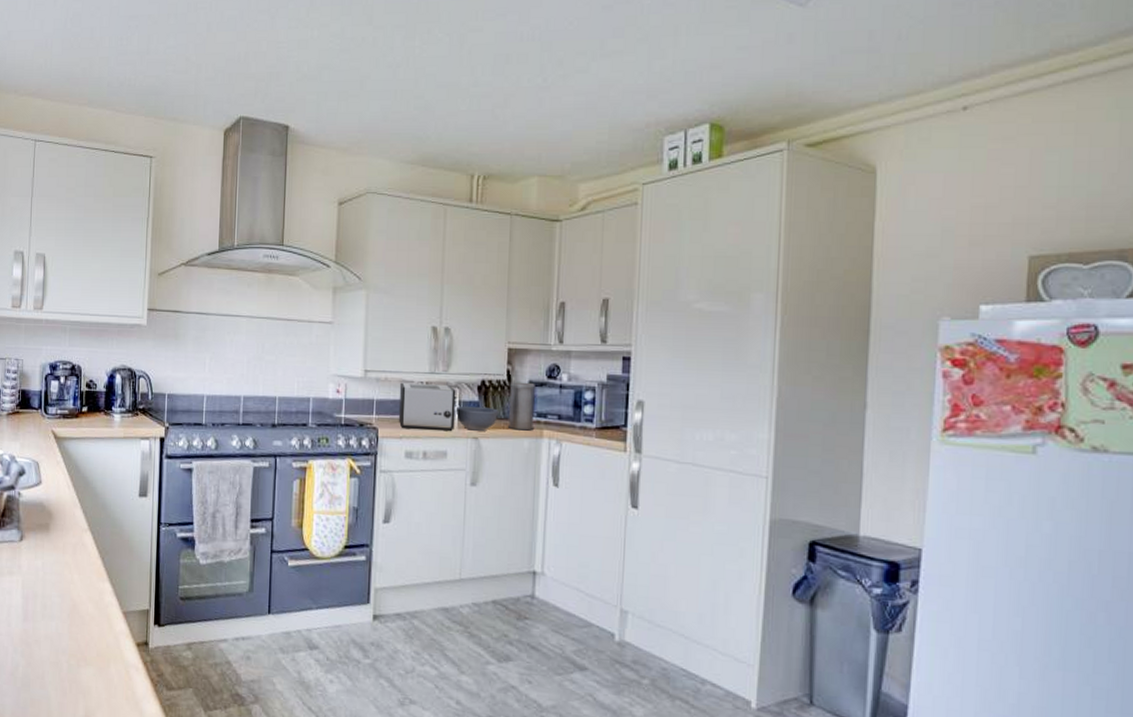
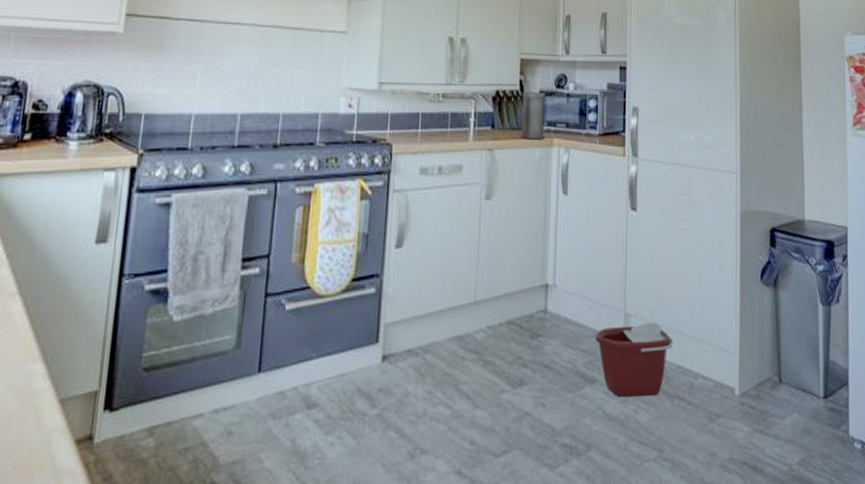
toaster: present [398,382,457,432] -> none [413,94,473,145]
bowl: present [456,405,498,432] -> none [472,117,511,144]
bucket: none [587,620,676,693] -> present [595,322,673,397]

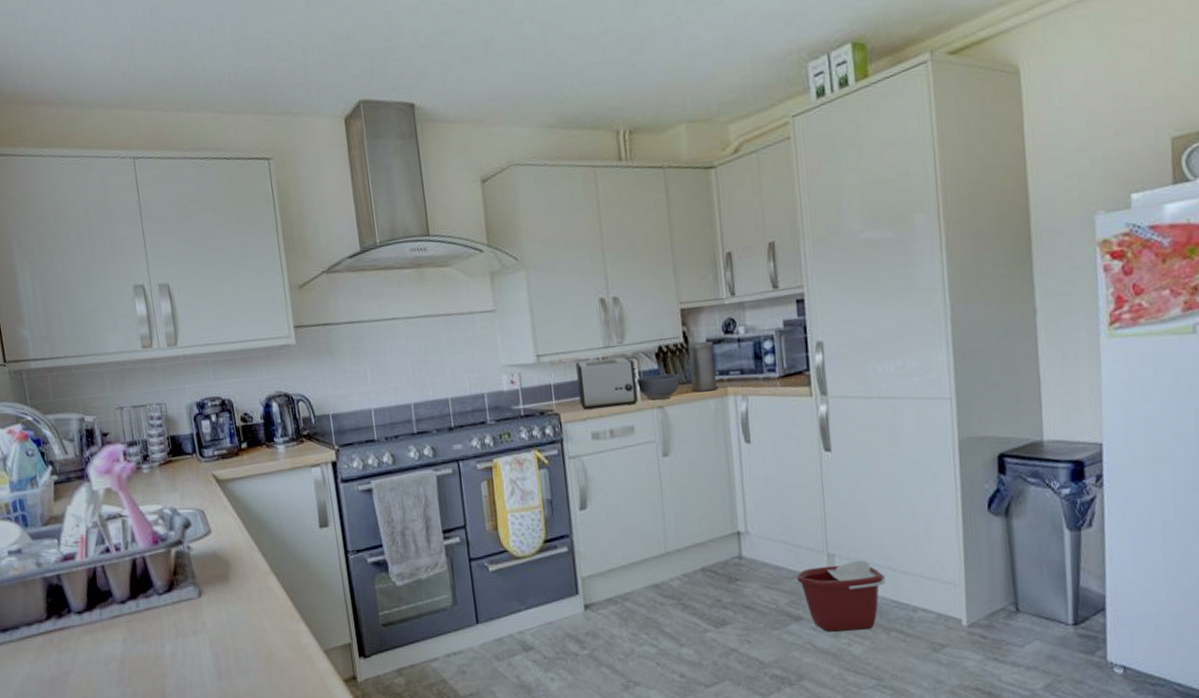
toaster: none [413,94,473,145] -> present [575,356,638,411]
bowl: none [472,117,511,144] -> present [637,373,680,401]

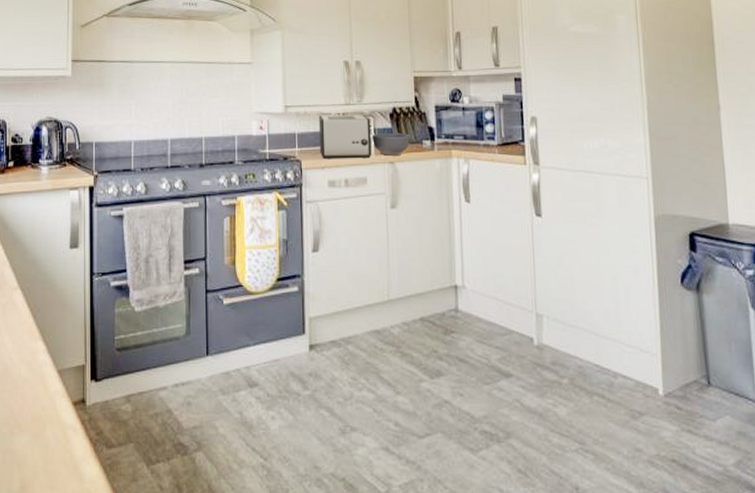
canister: present [688,340,717,393] -> none [419,107,443,152]
bucket: present [797,560,885,632] -> none [508,322,589,391]

